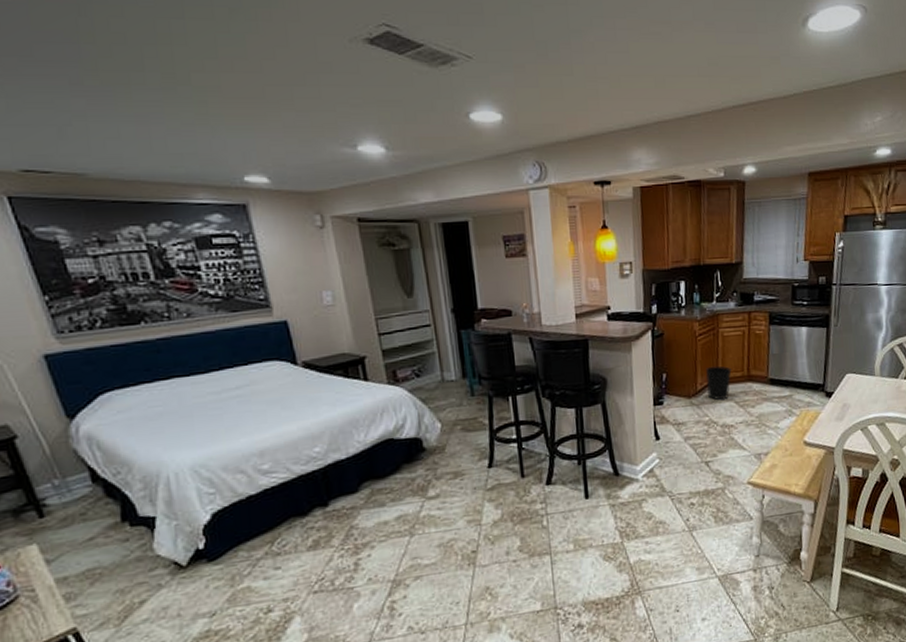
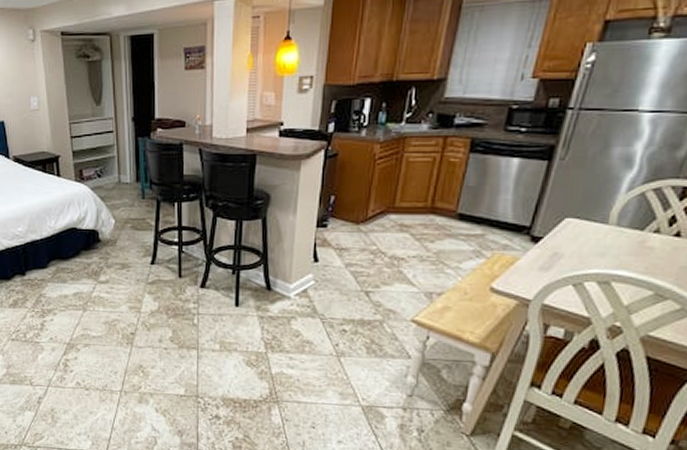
wastebasket: present [706,366,732,401] -> none [378,193,412,231]

